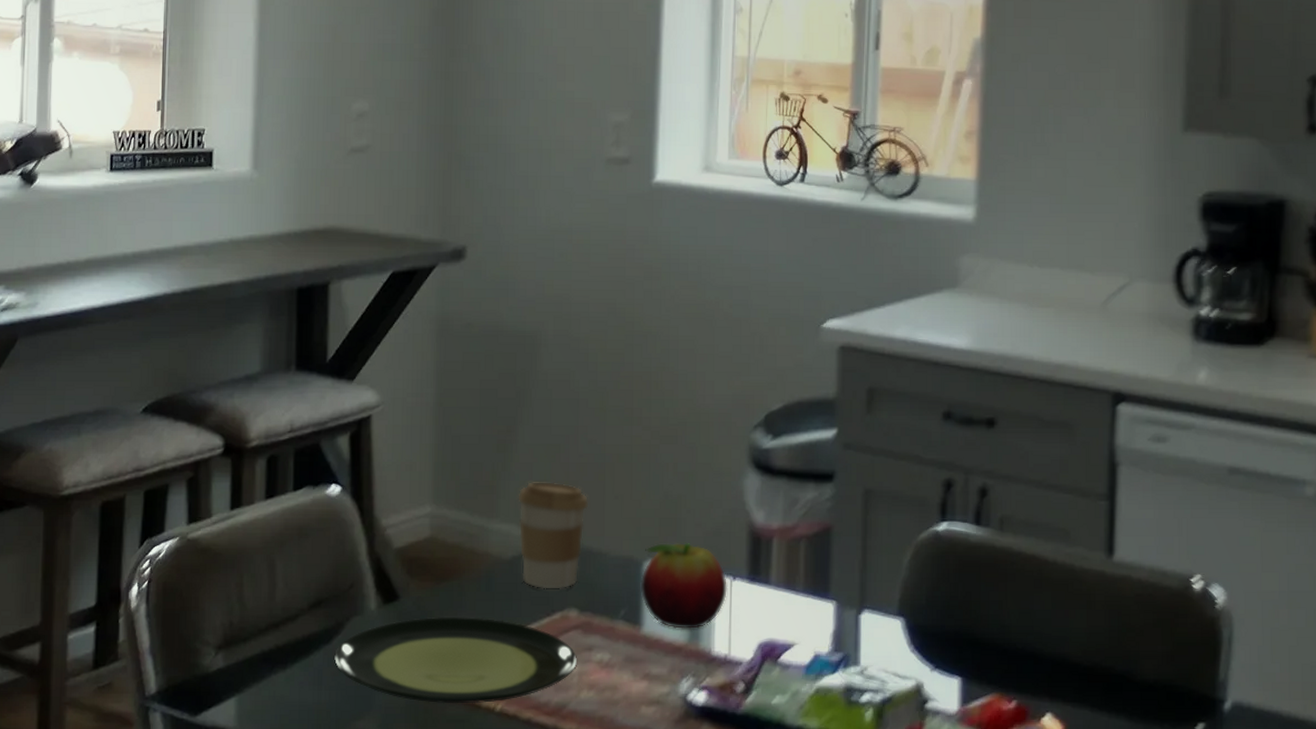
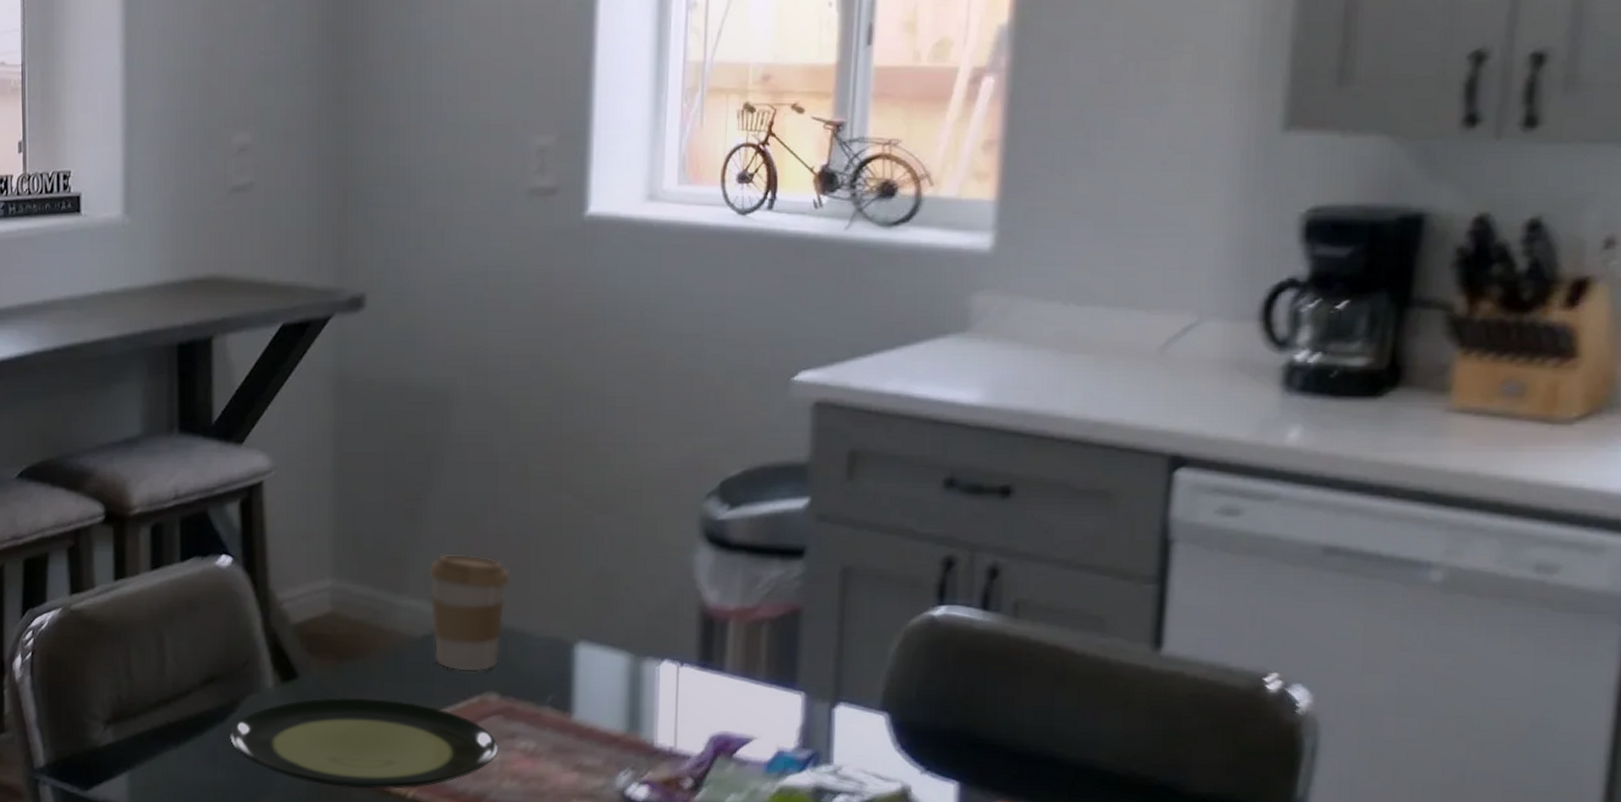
fruit: present [640,542,727,629] -> none [571,623,673,718]

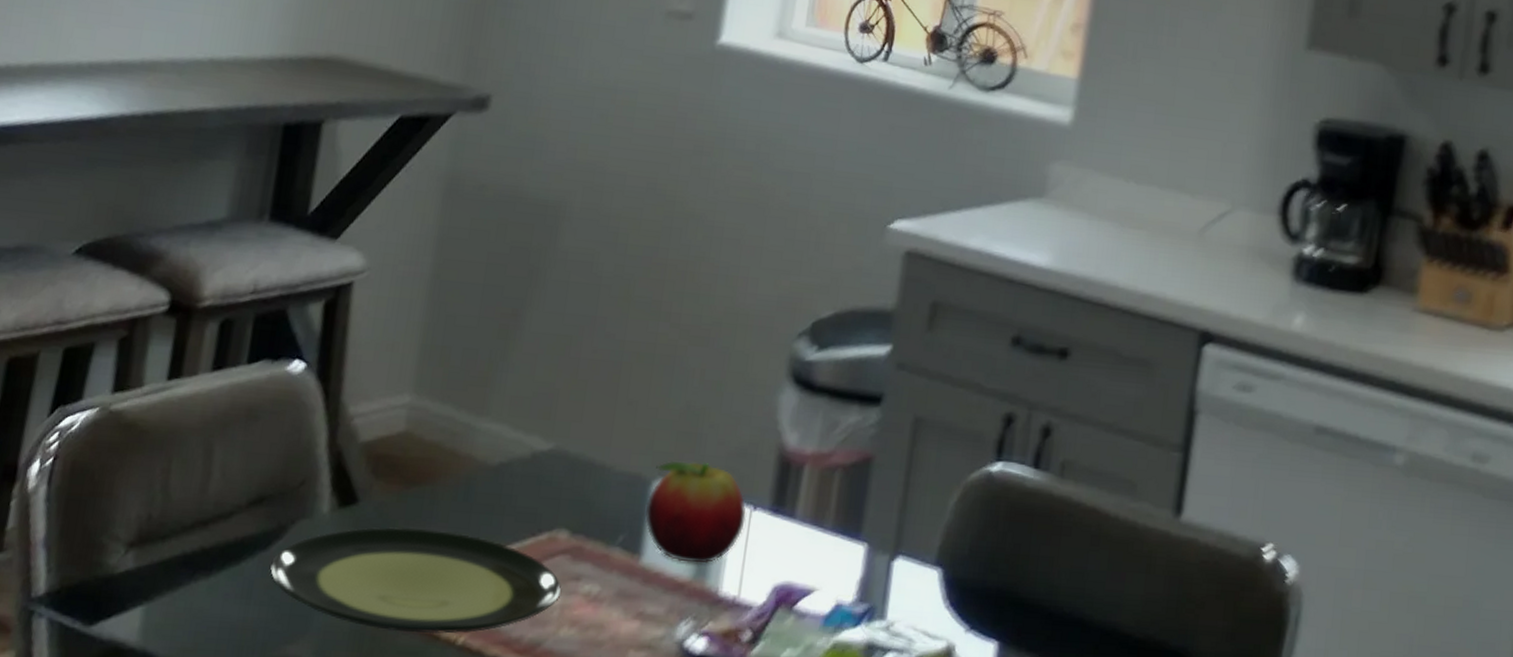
coffee cup: present [429,553,511,673] -> none [508,375,599,507]
fruit: none [571,623,673,718] -> present [645,460,747,564]

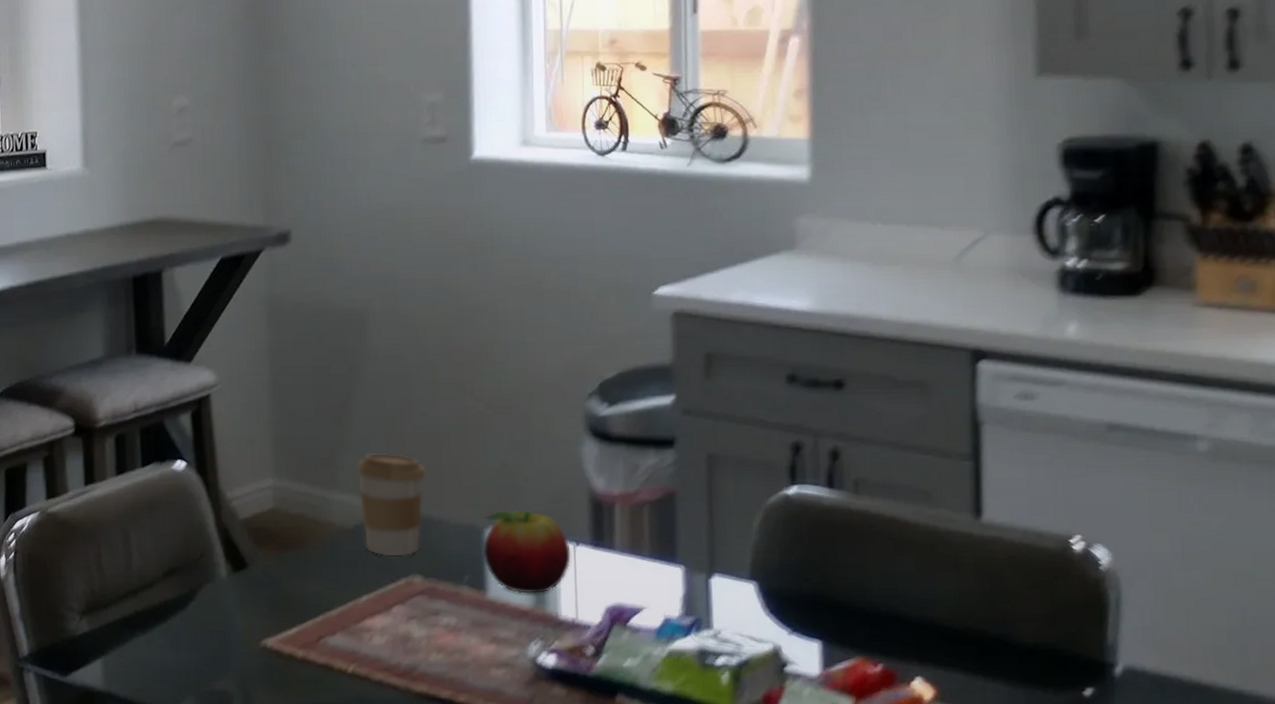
plate: present [270,527,561,634] -> none [190,583,425,666]
coffee cup: none [508,375,599,507] -> present [356,452,427,558]

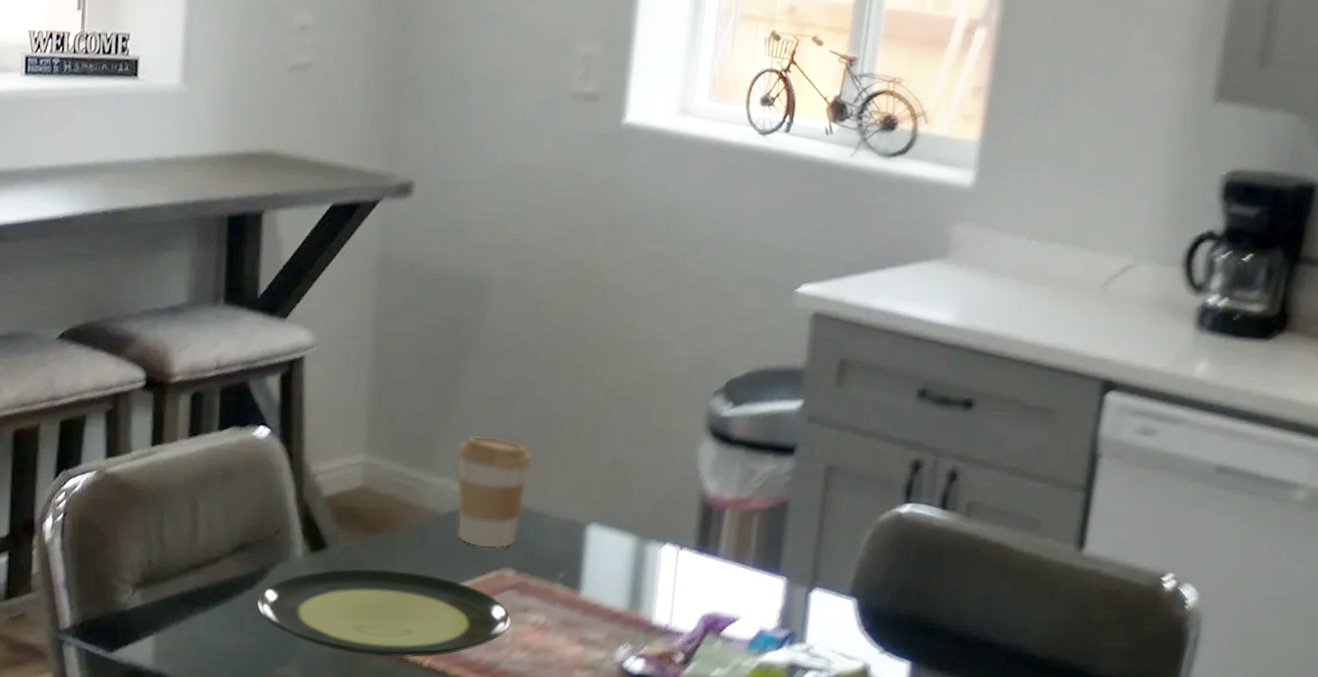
plate: none [190,583,425,666] -> present [257,568,512,658]
fruit: present [482,509,571,594] -> none [582,507,674,597]

